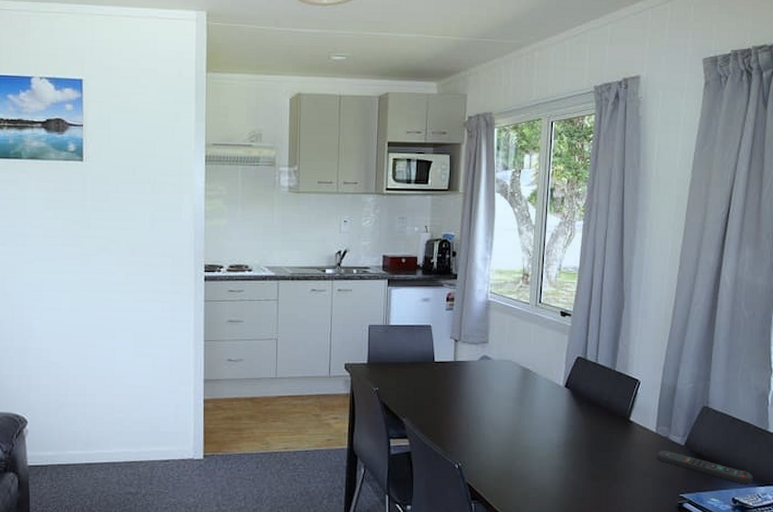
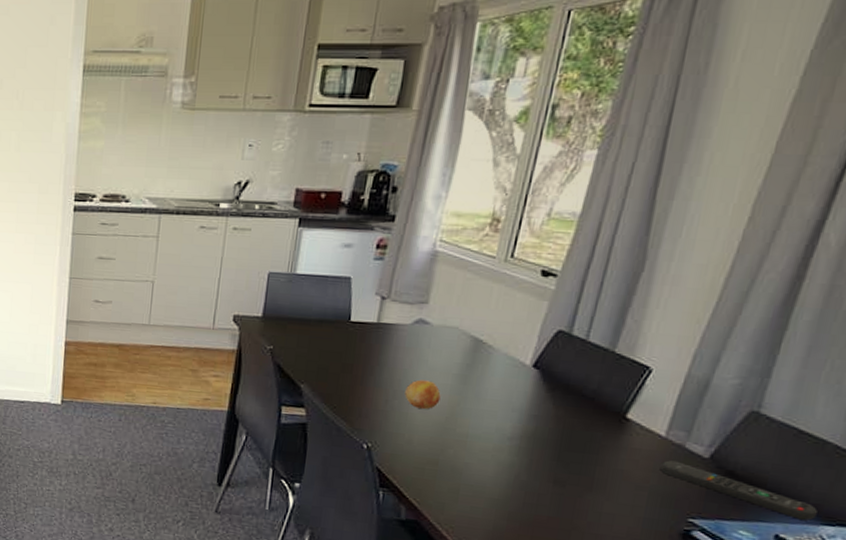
fruit: none [481,405,506,429] -> present [405,380,441,409]

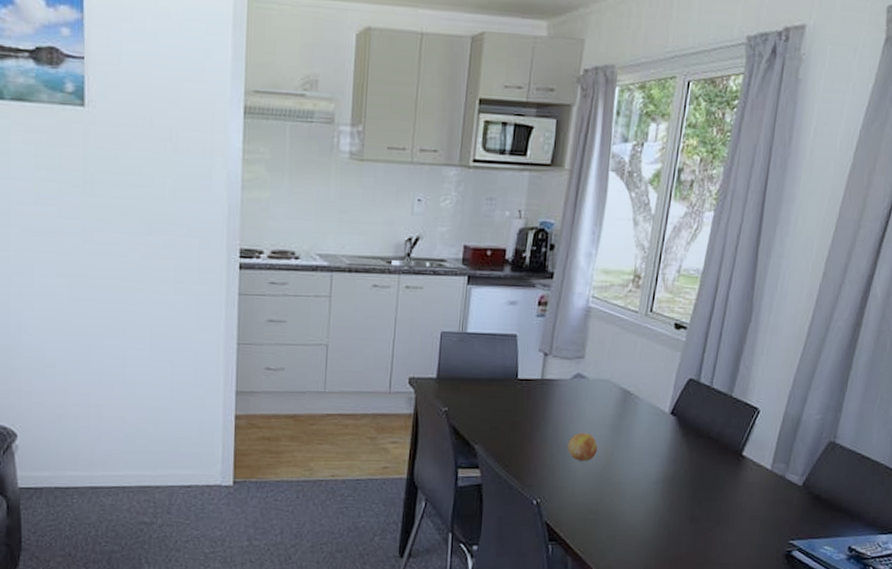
remote control: present [661,460,818,521] -> none [769,490,875,532]

